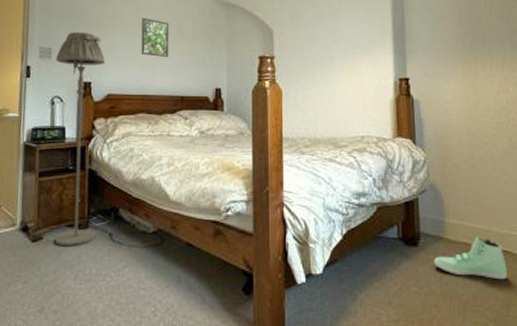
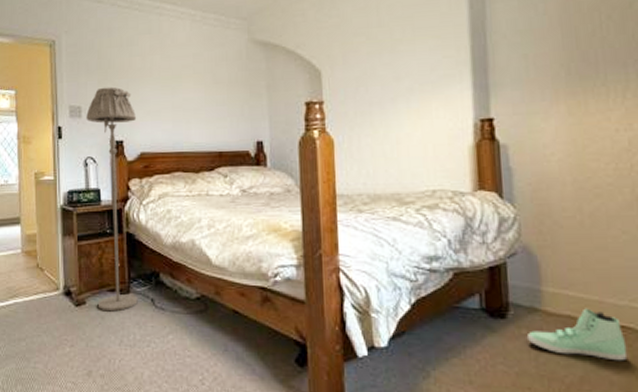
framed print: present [141,17,170,58] -> none [172,66,203,110]

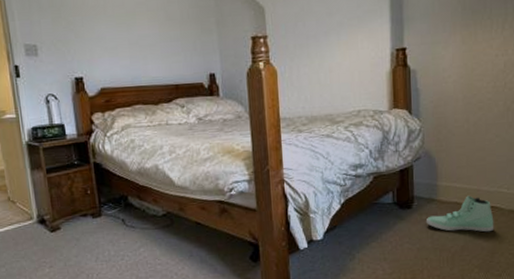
floor lamp: present [86,87,138,312] -> none [43,24,110,234]

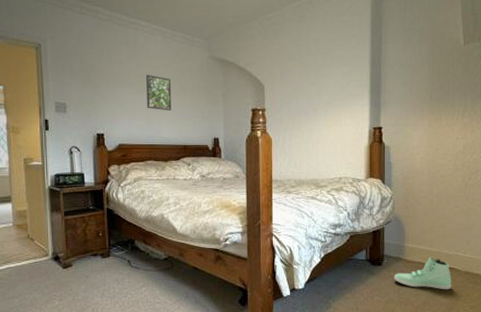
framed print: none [126,4,158,46] -> present [146,74,172,111]

